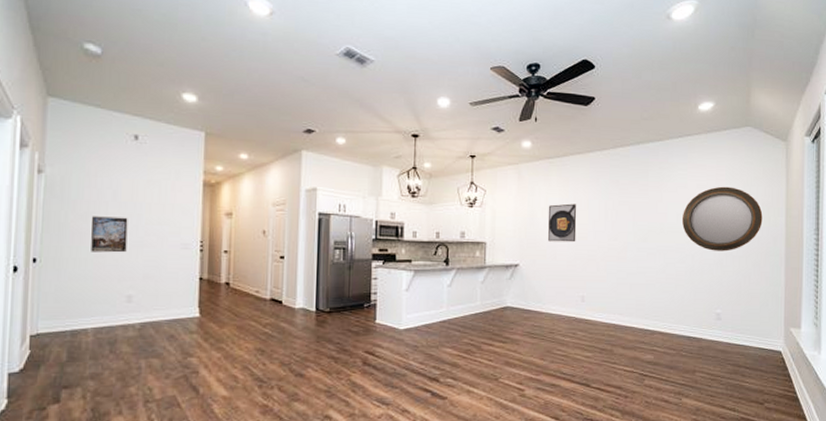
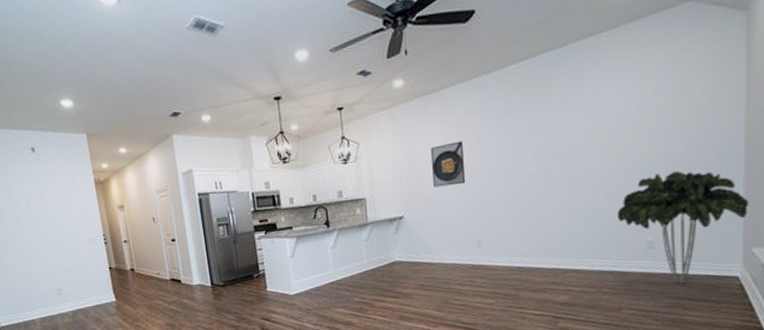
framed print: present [91,216,128,253] -> none [16,222,48,256]
home mirror: present [682,186,763,252] -> none [598,85,711,169]
indoor plant: none [694,256,789,353] -> present [617,171,750,284]

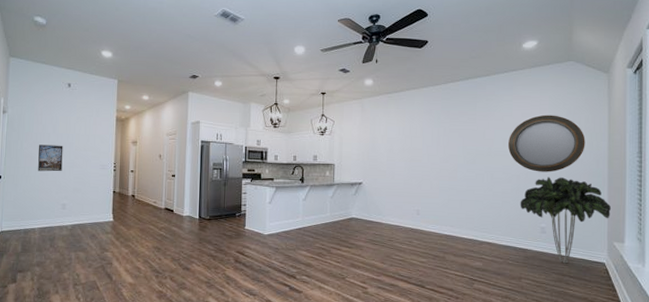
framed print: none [16,222,48,256] -> present [38,144,63,172]
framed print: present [430,141,466,188] -> none [387,131,412,164]
home mirror: none [598,85,711,169] -> present [508,114,585,172]

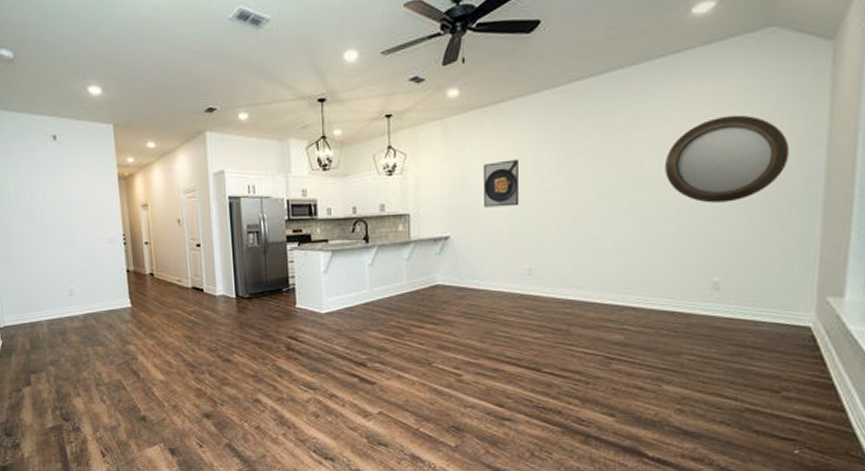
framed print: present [38,144,63,172] -> none [30,216,62,251]
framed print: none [387,131,412,164] -> present [483,159,520,208]
indoor plant: present [520,177,612,264] -> none [681,208,827,331]

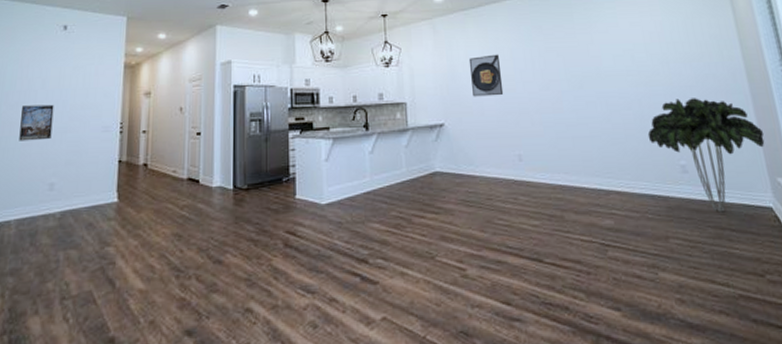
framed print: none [30,216,62,251] -> present [19,104,54,141]
home mirror: present [665,114,790,203] -> none [619,21,715,94]
indoor plant: none [681,208,827,331] -> present [647,98,765,213]

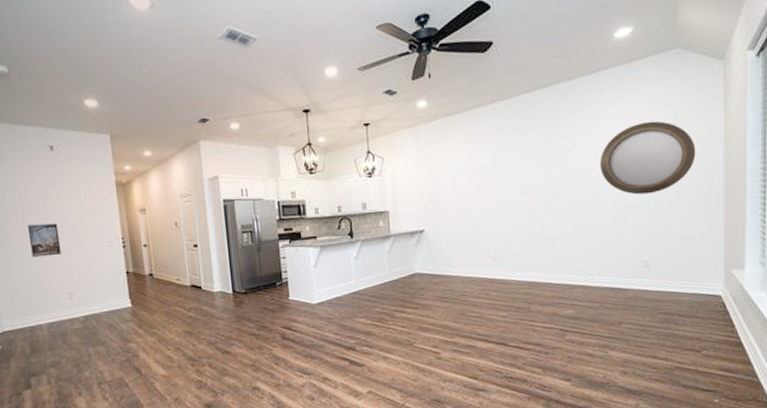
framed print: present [468,54,504,97] -> none [450,161,483,204]
home mirror: none [619,21,715,94] -> present [600,121,696,195]
indoor plant: present [647,98,765,213] -> none [617,198,729,301]

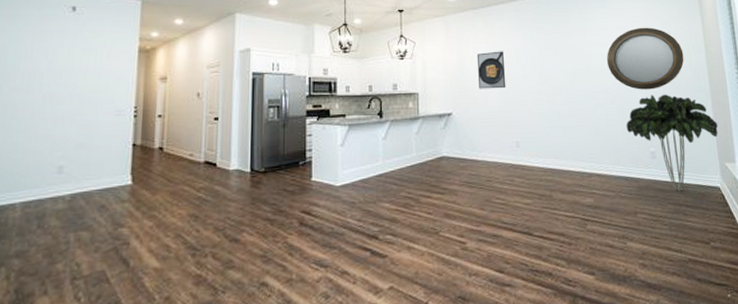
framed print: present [28,223,61,257] -> none [23,87,63,124]
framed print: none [450,161,483,204] -> present [476,51,506,89]
indoor plant: none [617,198,729,301] -> present [626,94,718,192]

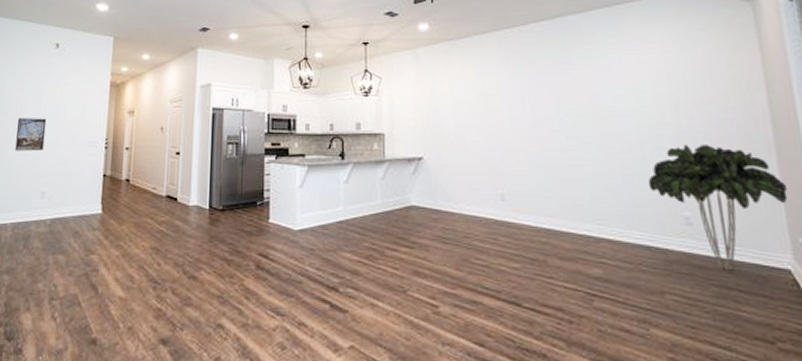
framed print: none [23,87,63,124] -> present [15,118,47,151]
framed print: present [476,51,506,89] -> none [452,88,489,132]
home mirror: present [607,27,684,90] -> none [621,59,734,138]

